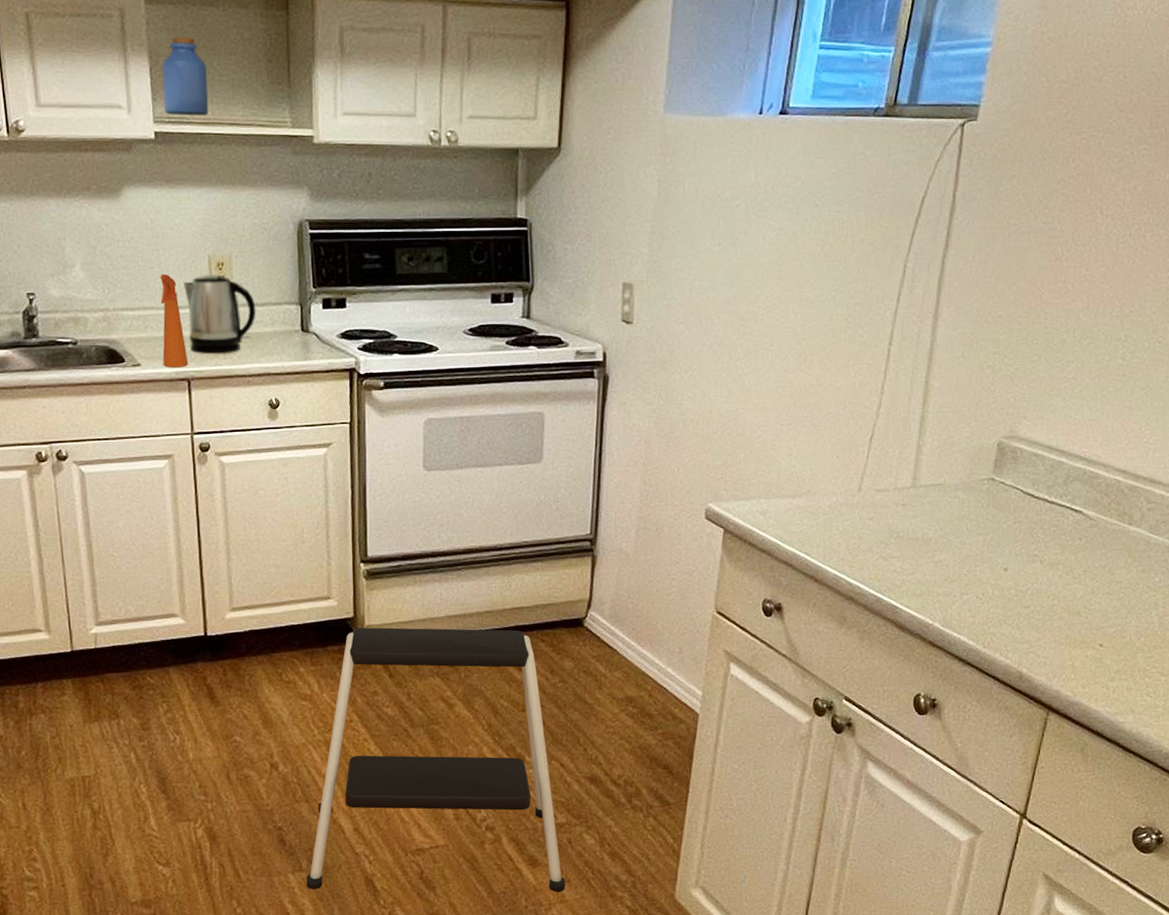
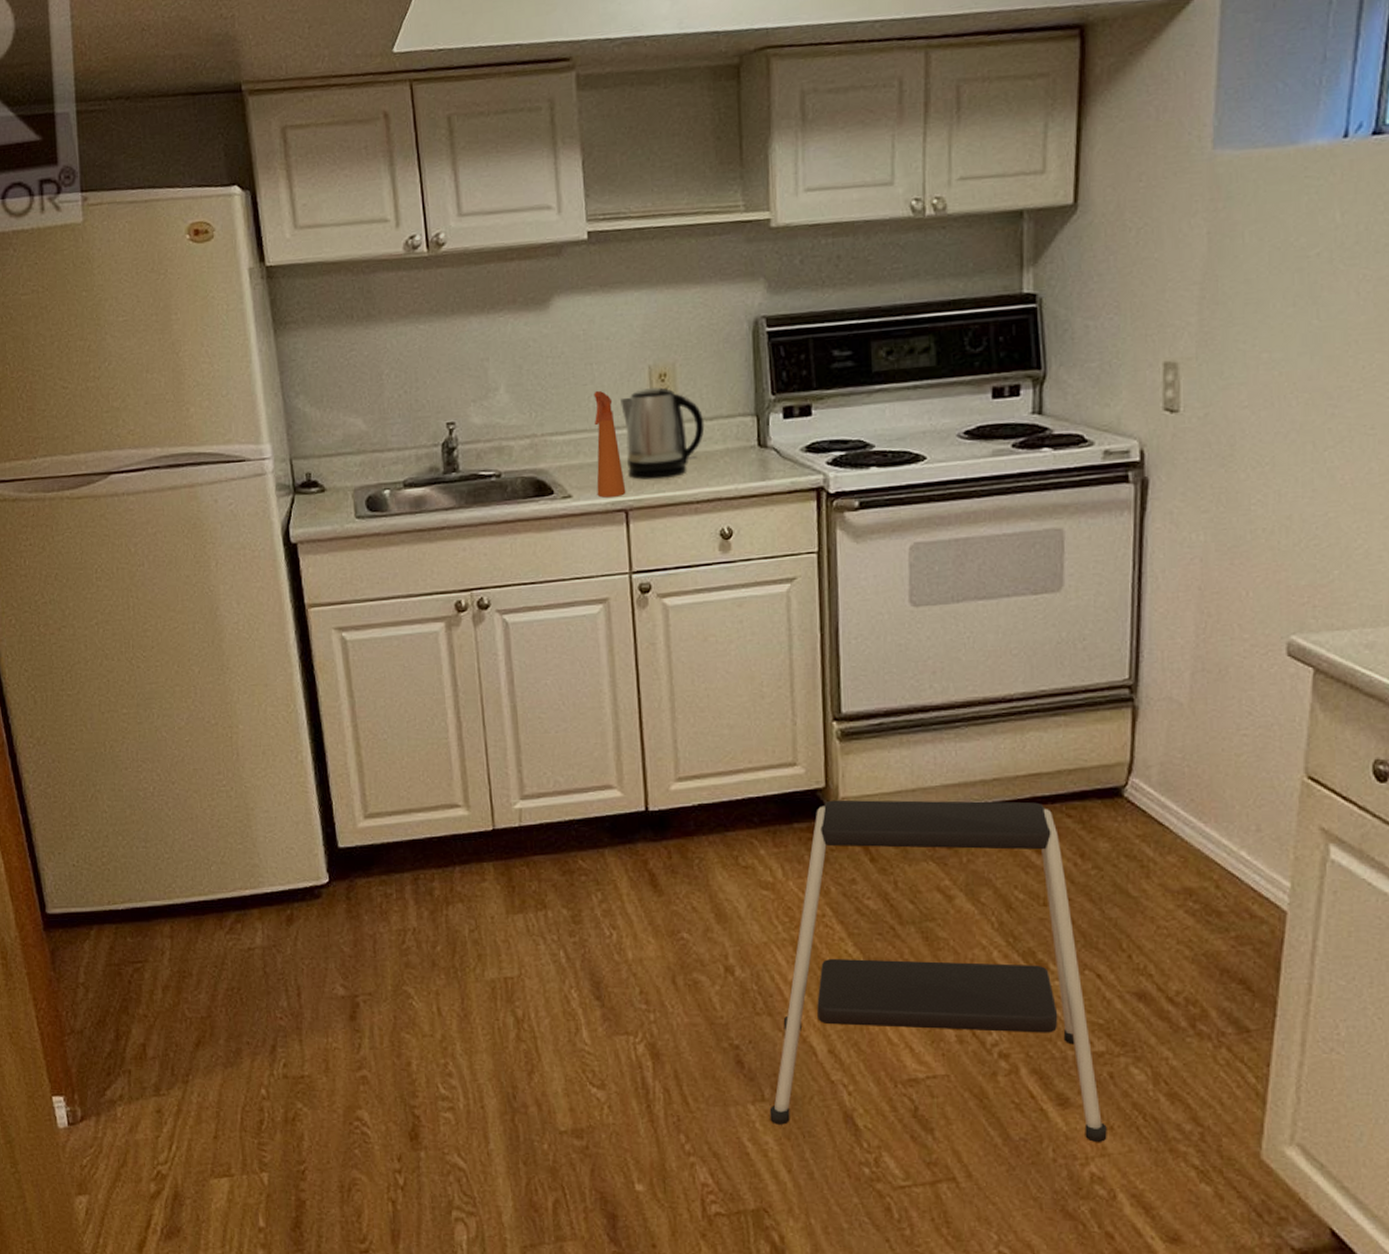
jar: present [162,37,209,117] -> none [596,122,649,211]

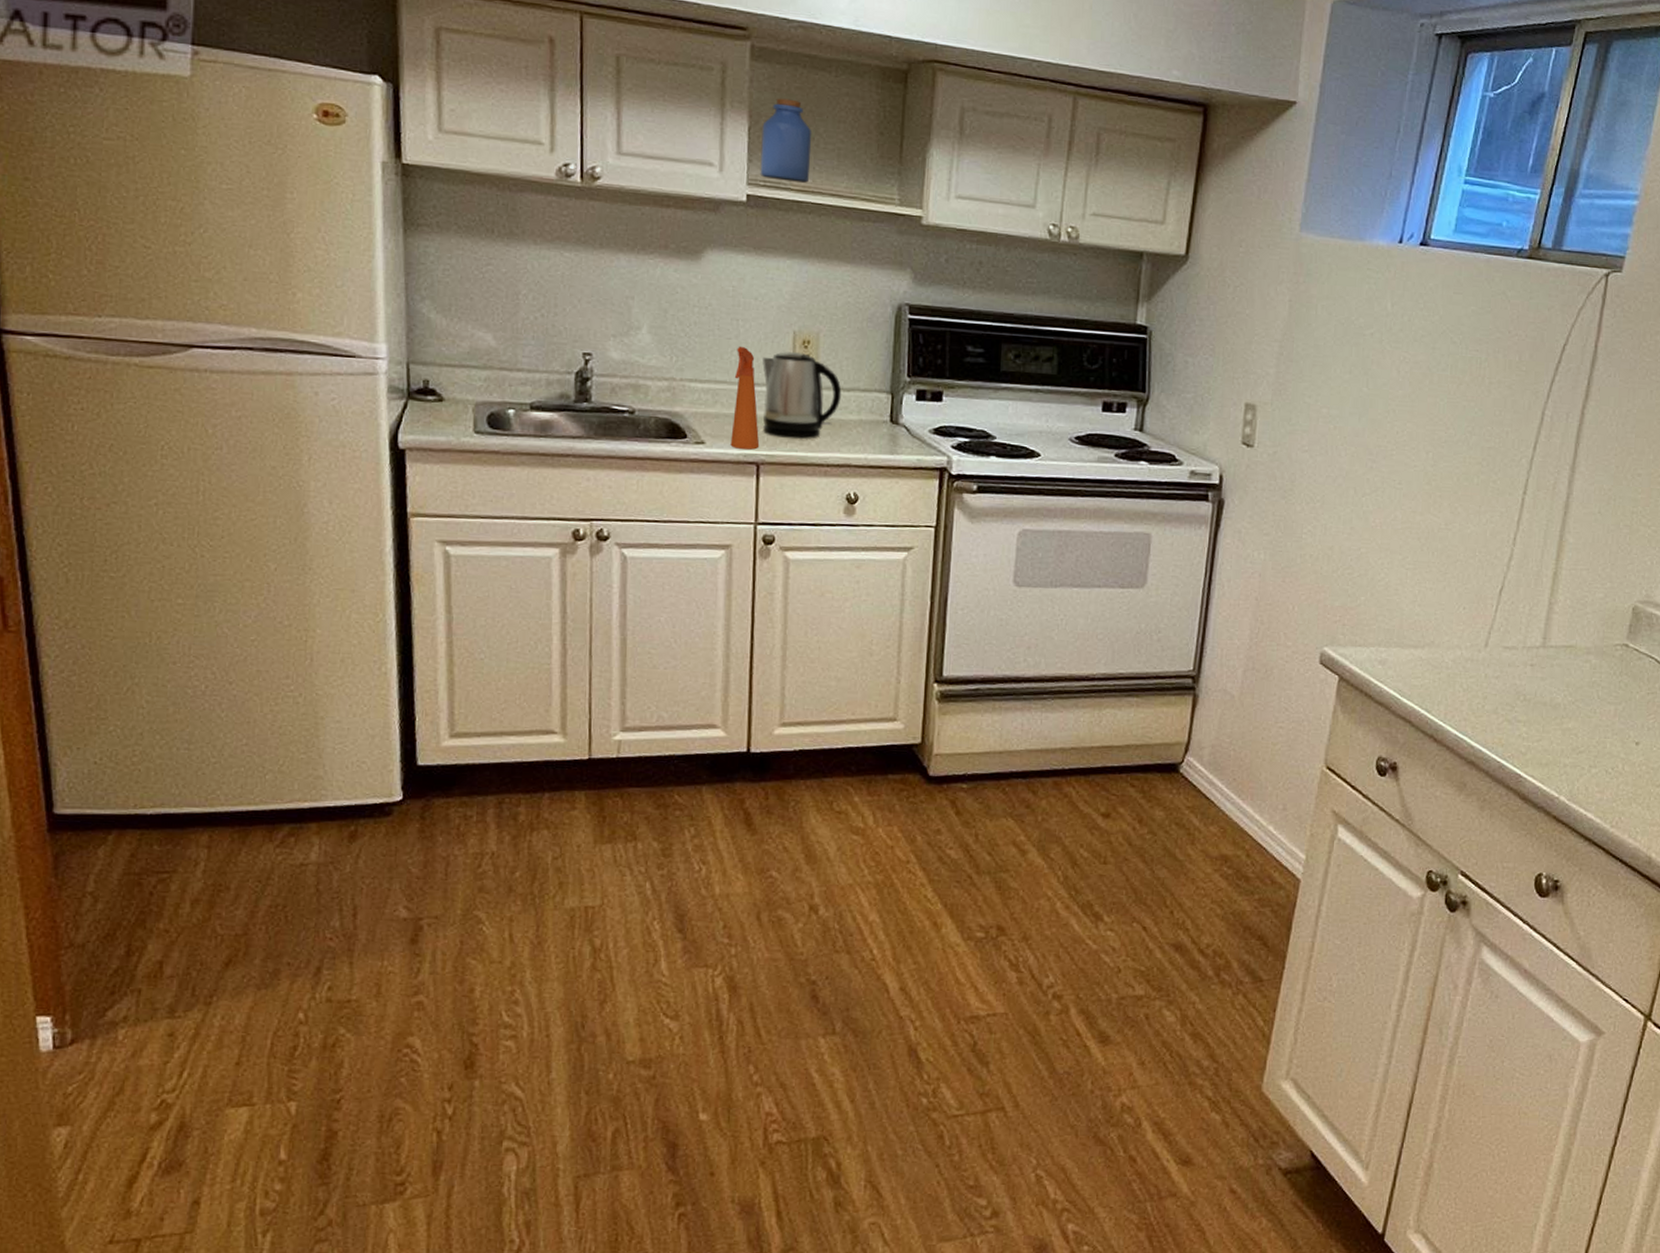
jar: none [596,122,649,211] -> present [760,98,812,184]
step stool: present [769,799,1107,1142] -> none [838,755,1139,1076]

